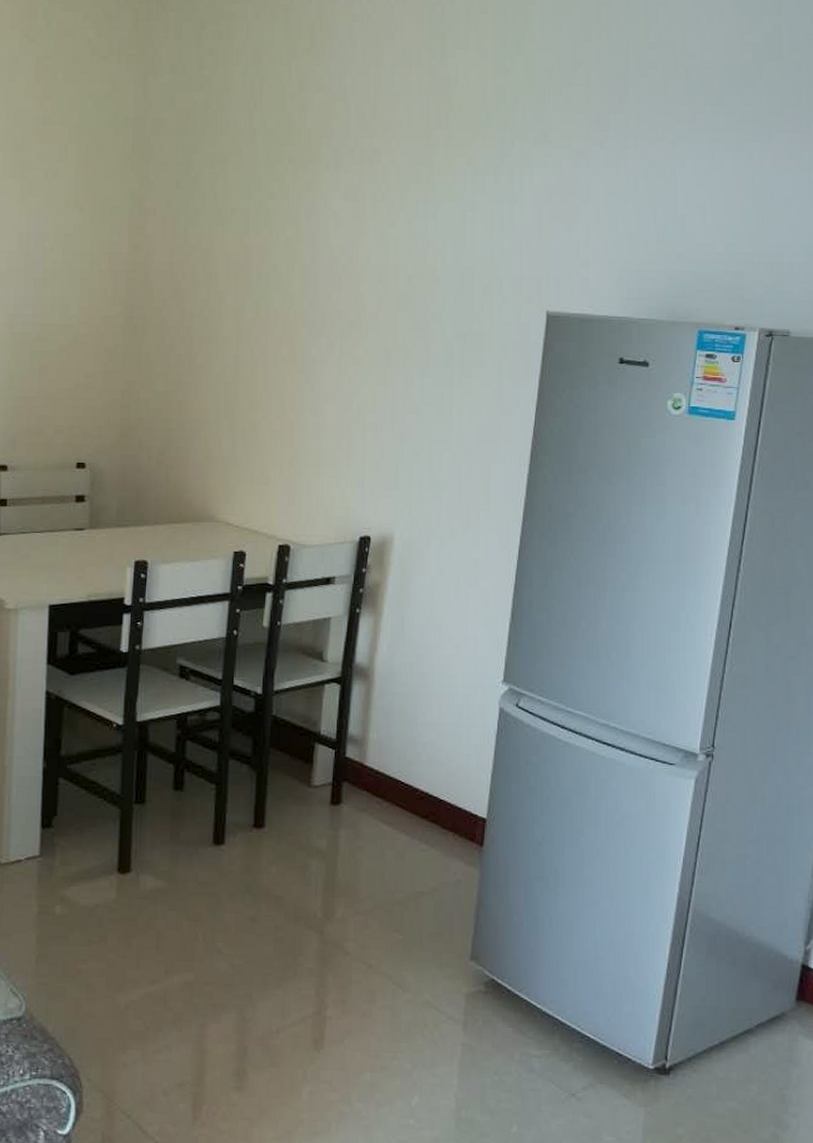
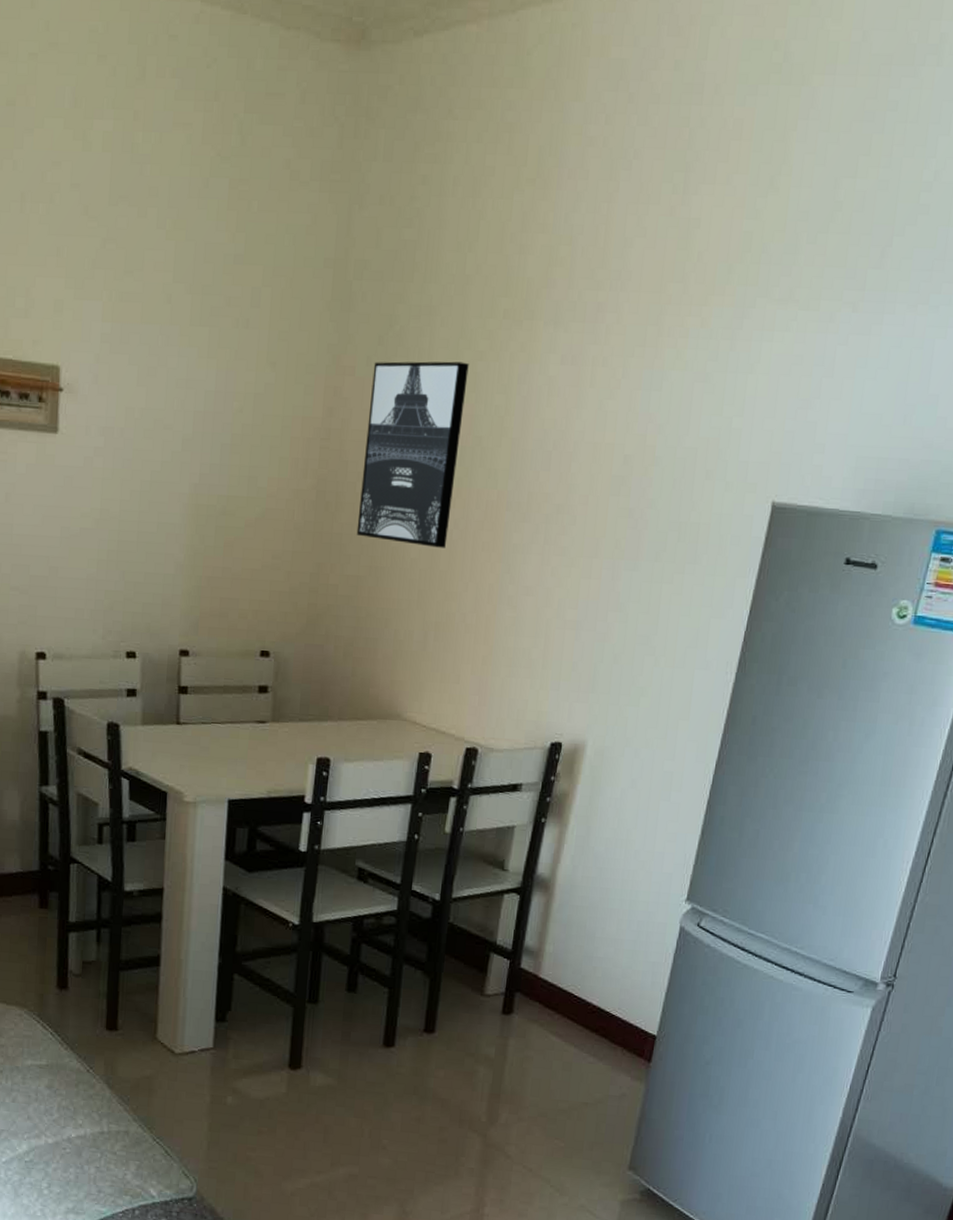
wall art: none [164,201,260,363] -> present [356,361,469,548]

